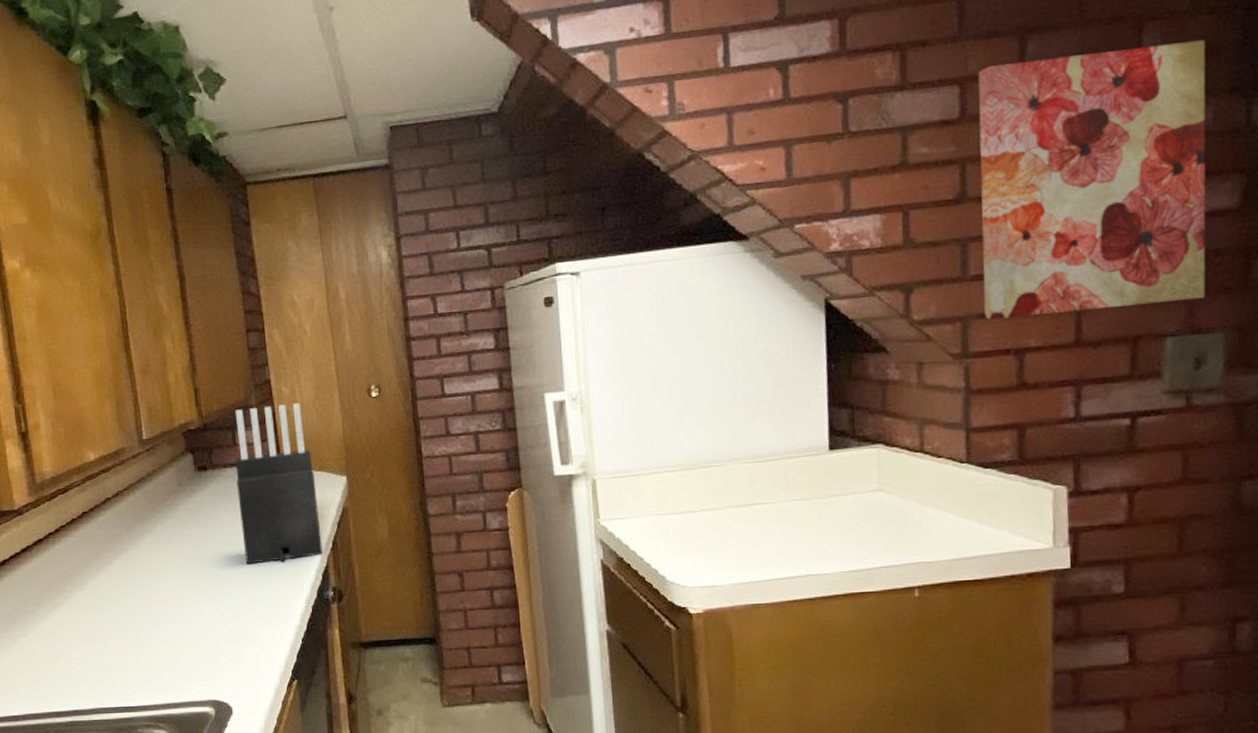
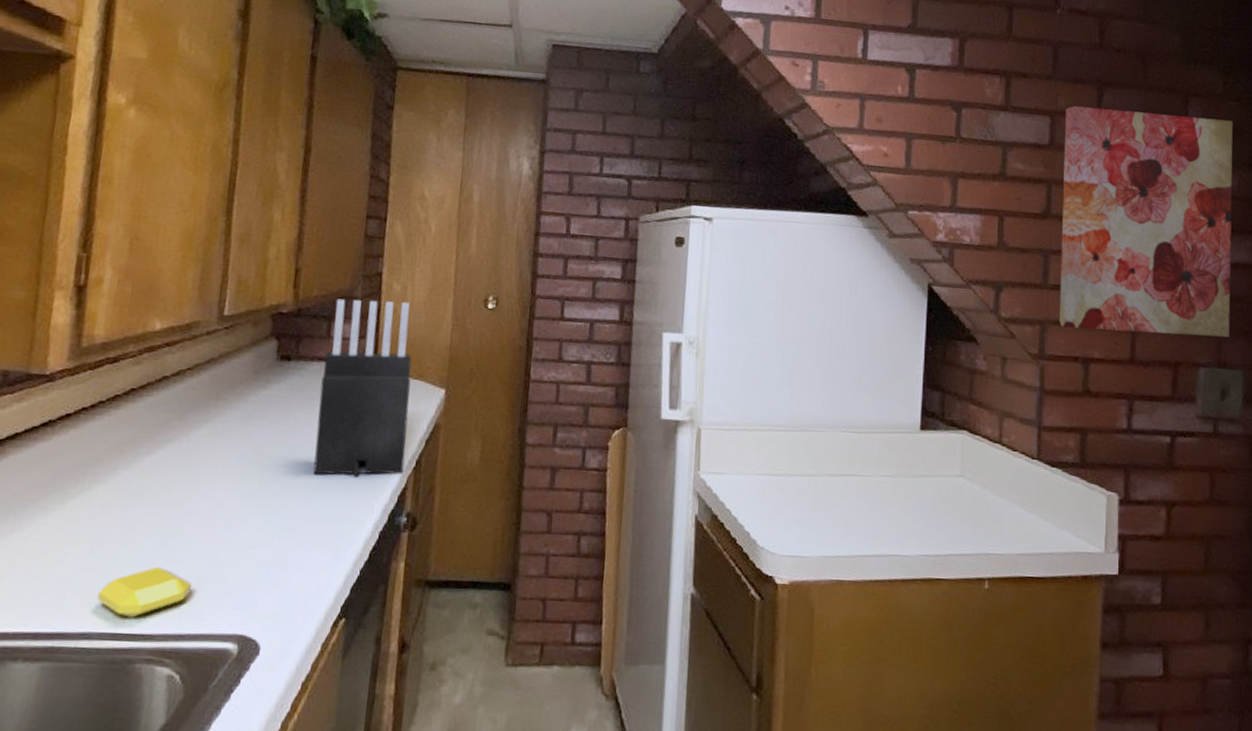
soap bar: none [97,652,167,694] -> present [97,566,191,618]

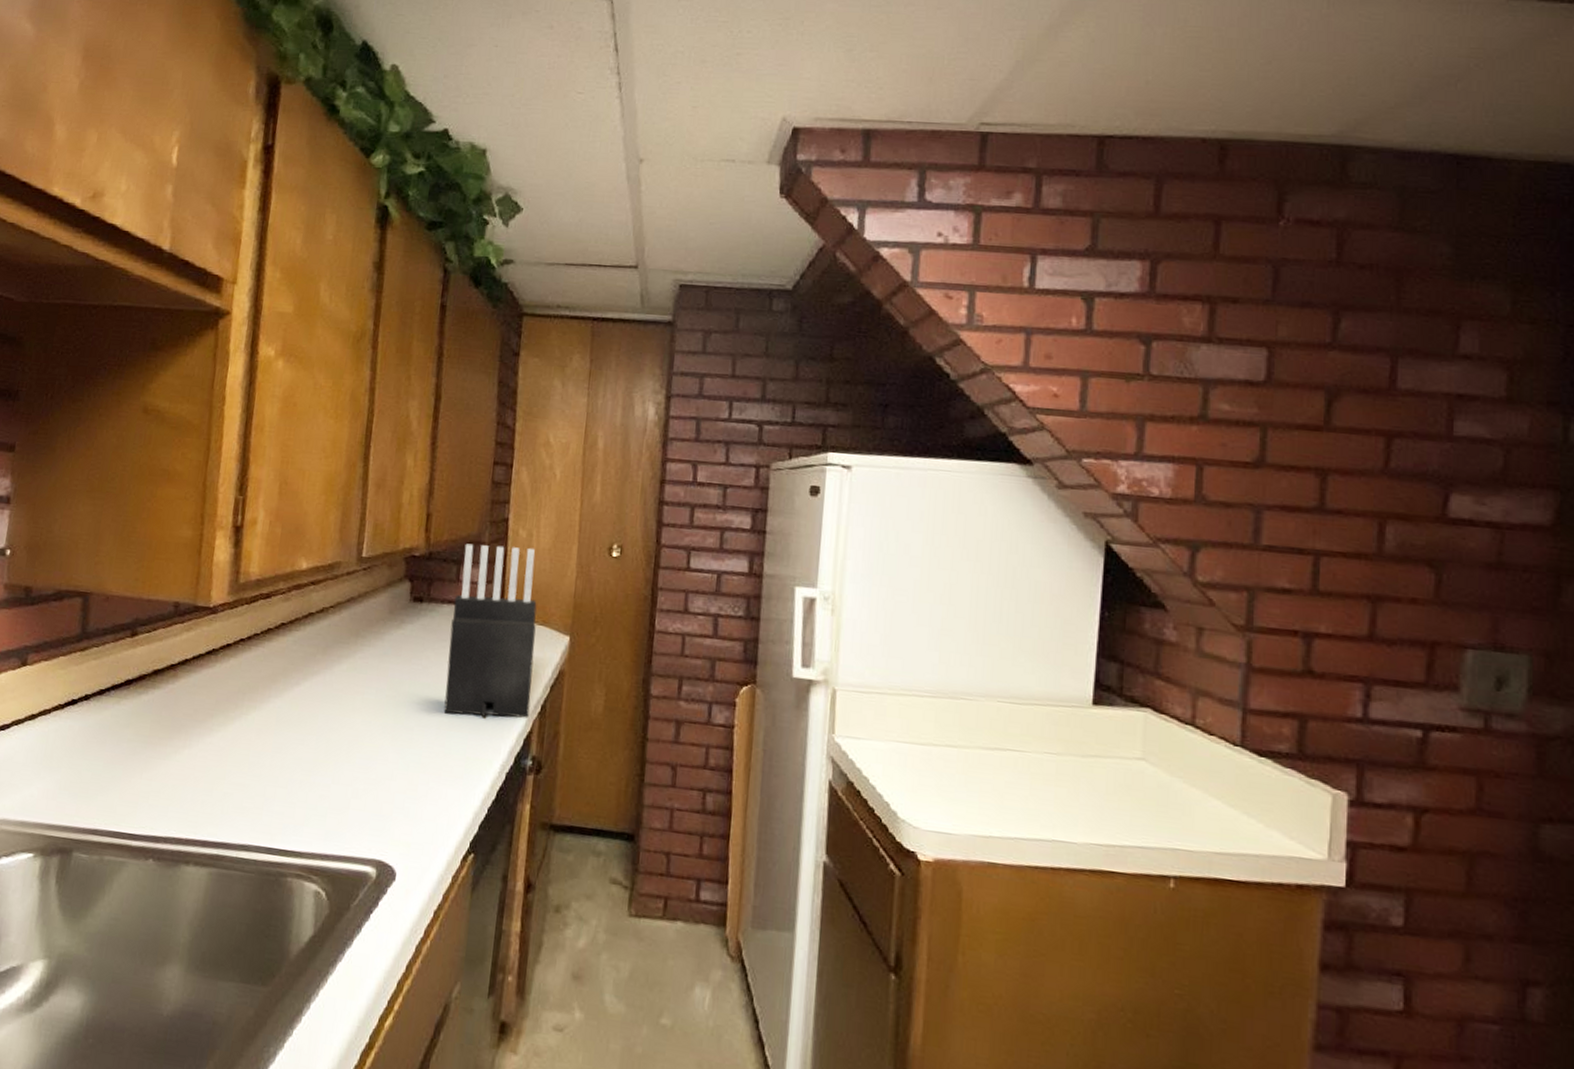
soap bar: present [97,566,191,618] -> none [254,789,335,835]
wall art: present [1059,106,1233,338] -> none [1274,335,1525,615]

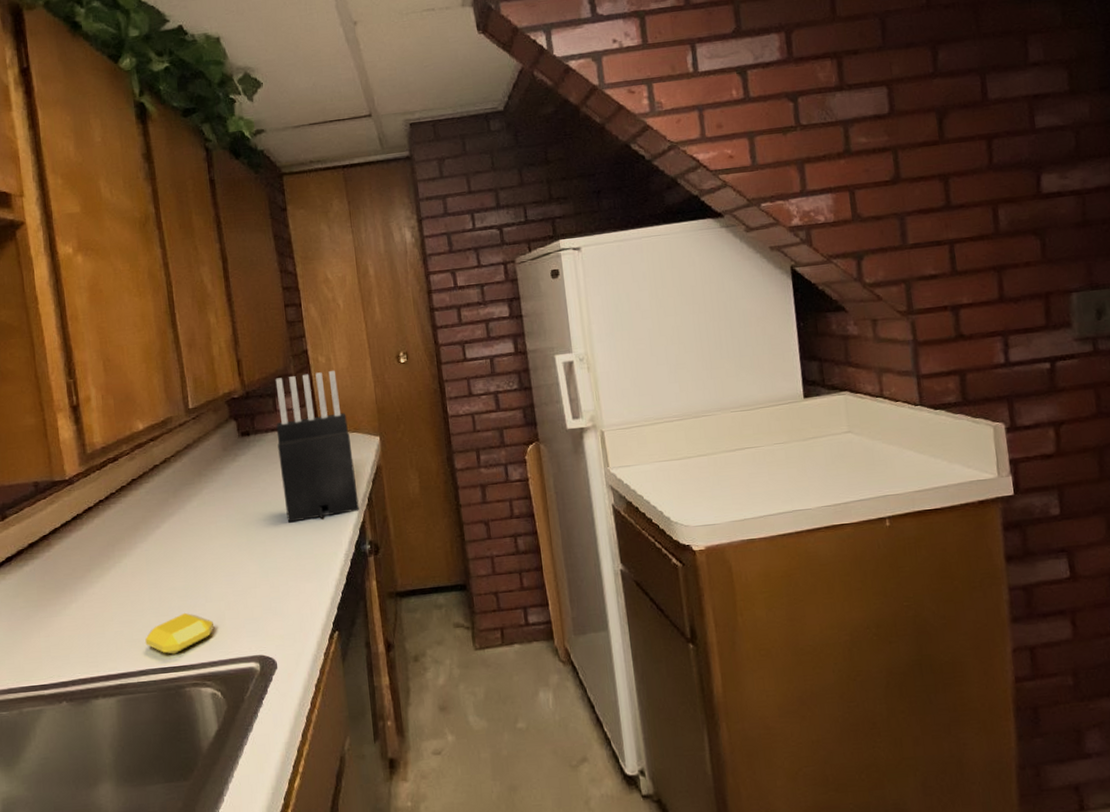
soap bar: none [254,789,335,835] -> present [145,612,214,655]

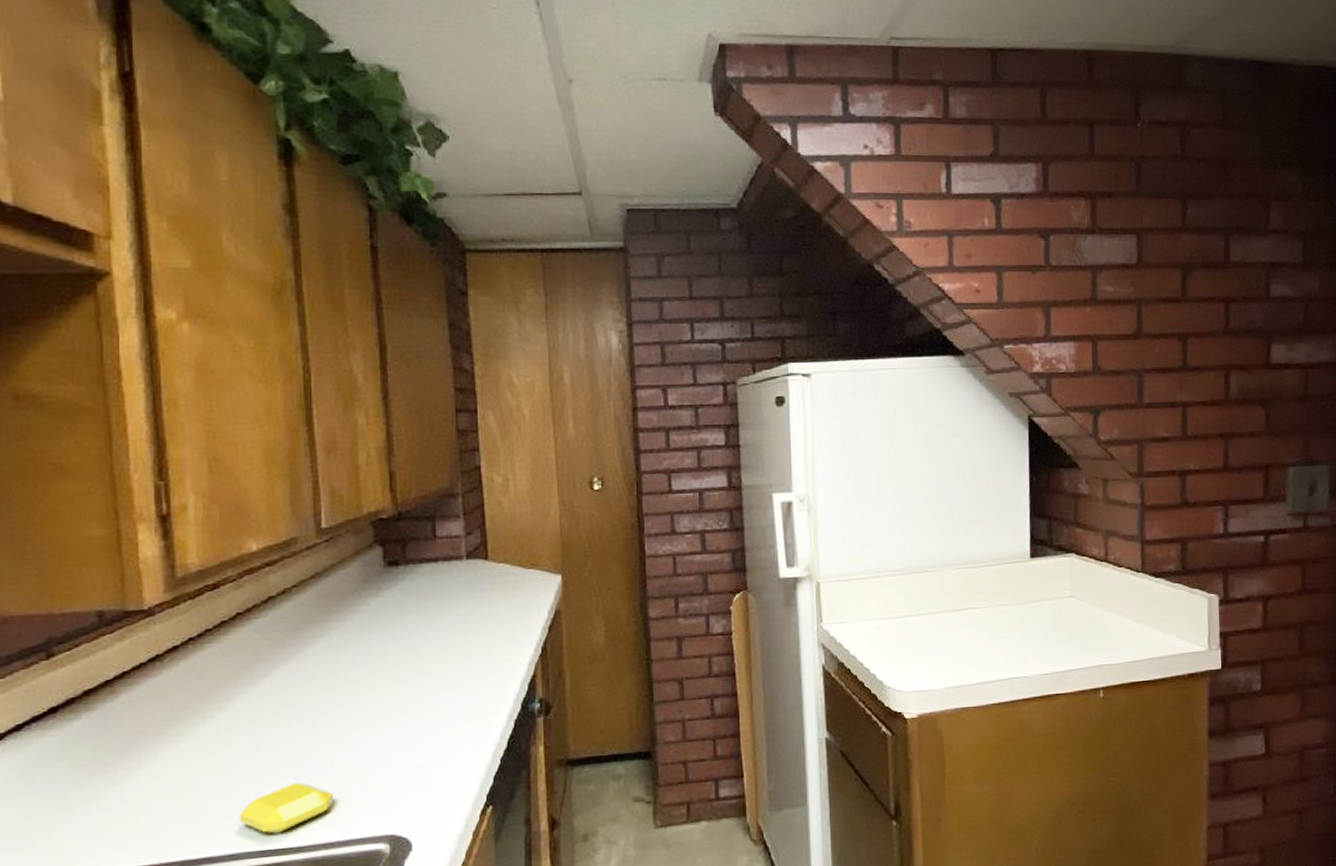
knife block: present [275,370,359,523] -> none [433,492,530,674]

